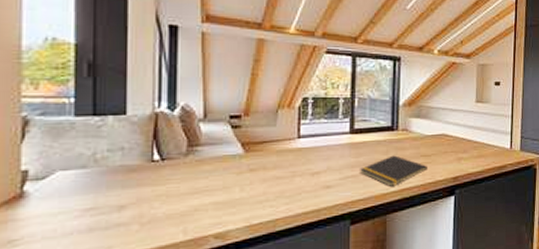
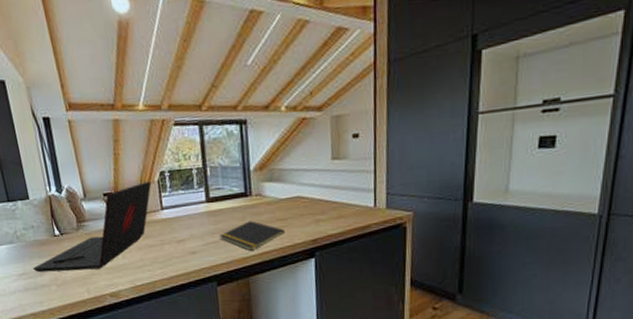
laptop: none [107,107,291,207] -> present [32,181,152,273]

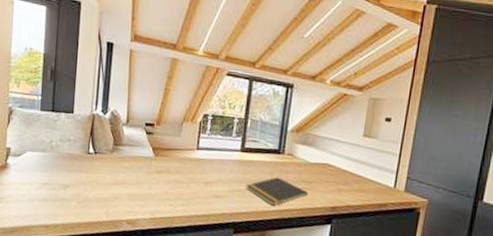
laptop: present [32,181,152,273] -> none [57,120,194,194]

